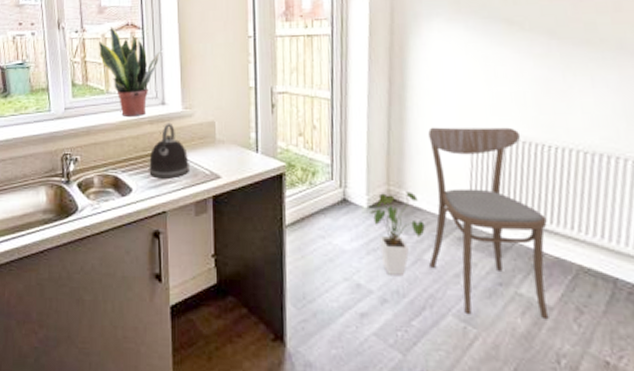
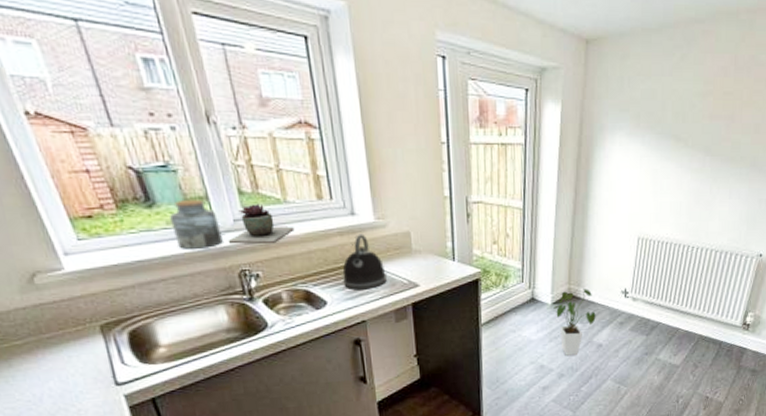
jar: none [17,90,54,133] -> present [168,199,223,249]
succulent plant: none [57,94,112,131] -> present [228,203,294,245]
potted plant: present [99,27,163,116] -> none [266,124,347,228]
dining chair: present [428,127,549,318] -> none [597,232,683,377]

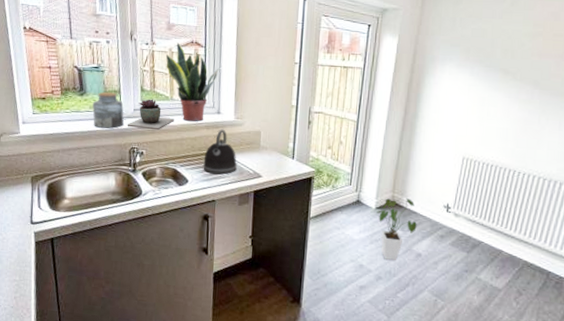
potted plant: none [266,124,347,228] -> present [166,42,222,122]

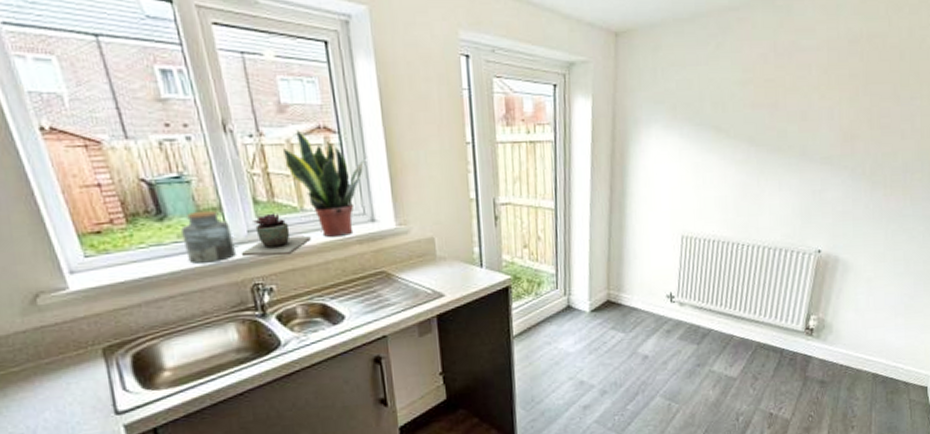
kettle: present [203,129,237,175] -> none [362,241,409,303]
house plant: present [377,197,417,260] -> none [592,293,640,370]

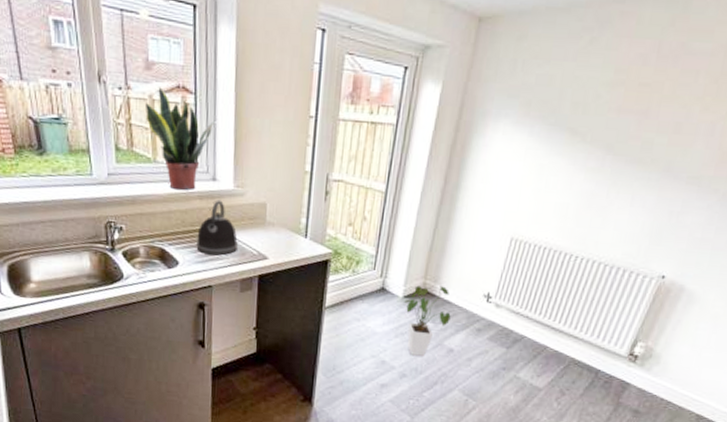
jar: present [180,210,236,264] -> none [54,150,96,197]
succulent plant: present [241,212,311,257] -> none [100,160,159,201]
kettle: none [362,241,409,303] -> present [196,199,238,256]
house plant: none [592,293,640,370] -> present [404,284,451,356]

